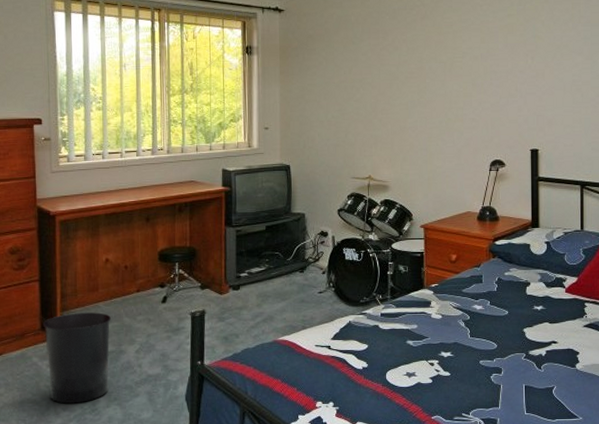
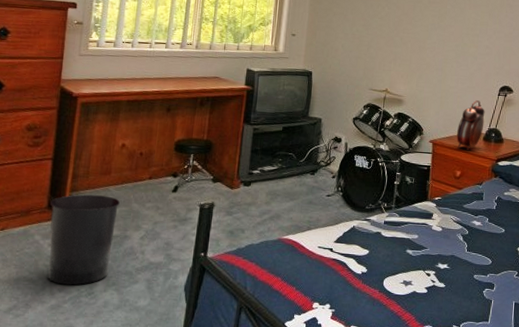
alarm clock: none [449,178,477,232] -> present [457,100,485,150]

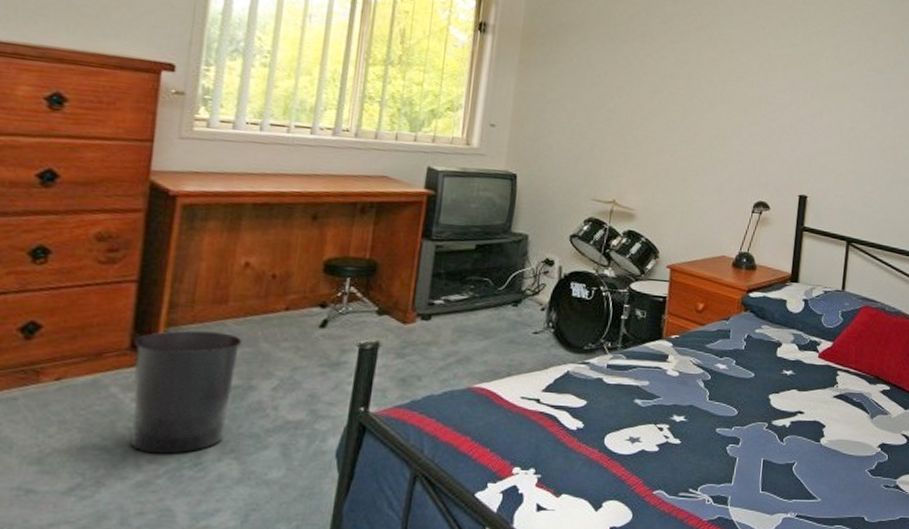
alarm clock: present [457,100,485,150] -> none [700,218,736,278]

